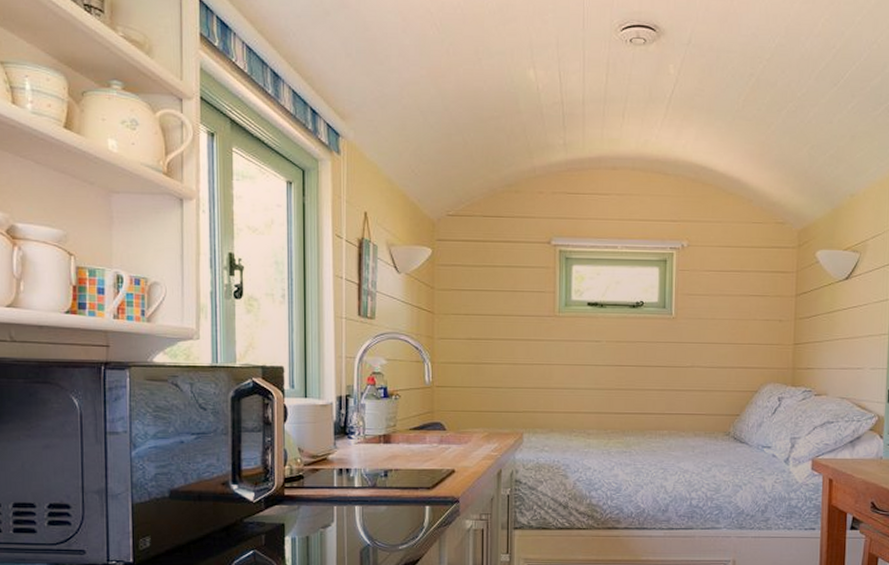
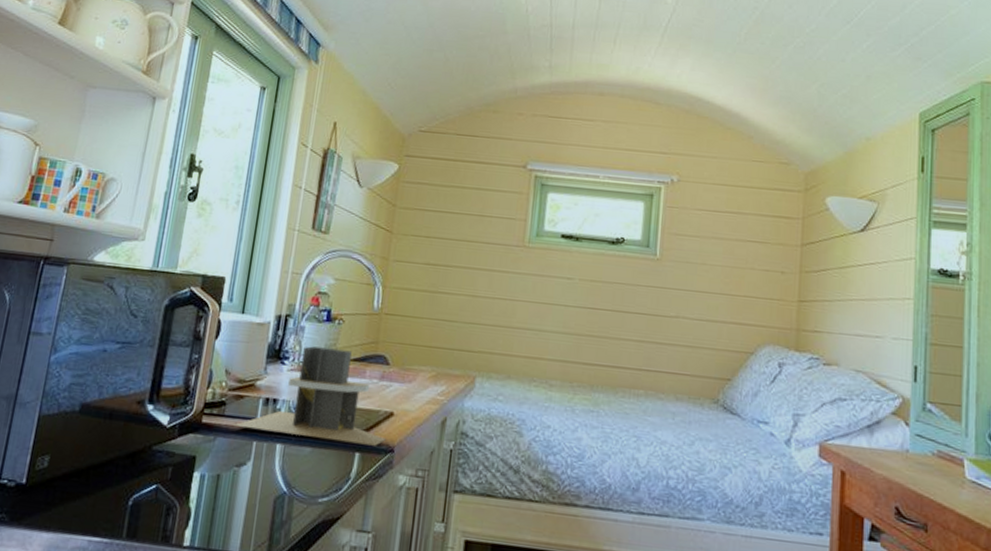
toaster: none [314,421,450,499] -> present [234,346,386,446]

